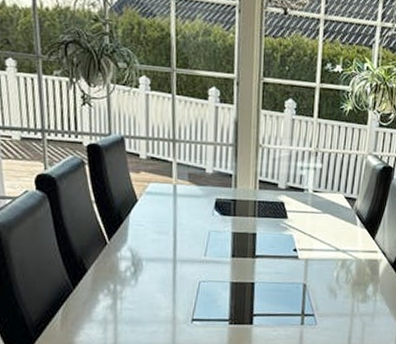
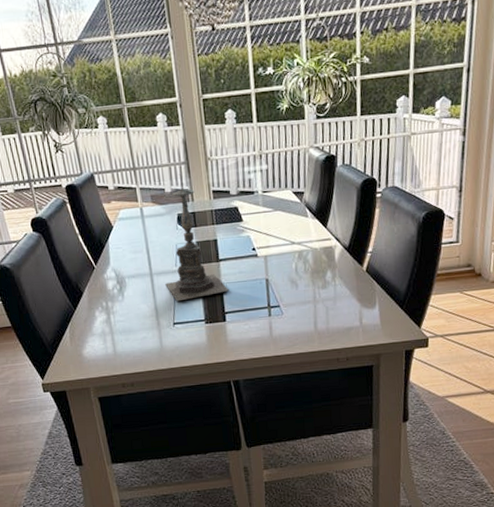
candle holder: none [189,156,262,296] -> present [165,174,230,302]

